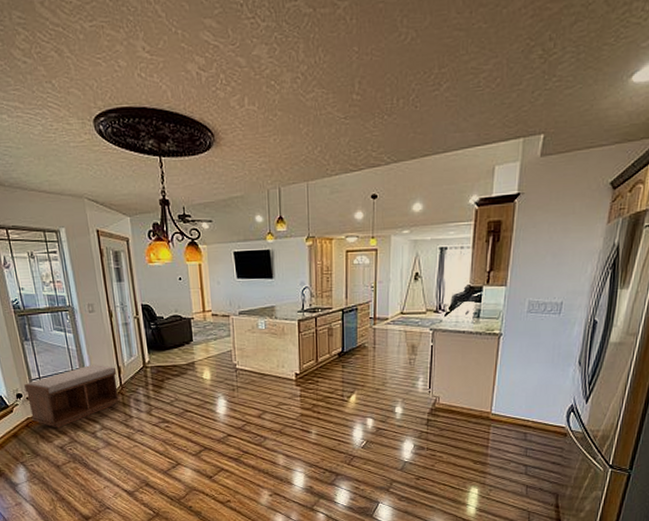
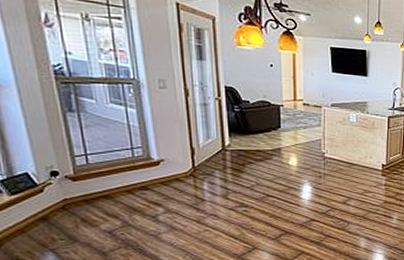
bench: present [24,364,120,428] -> none [63,143,191,211]

